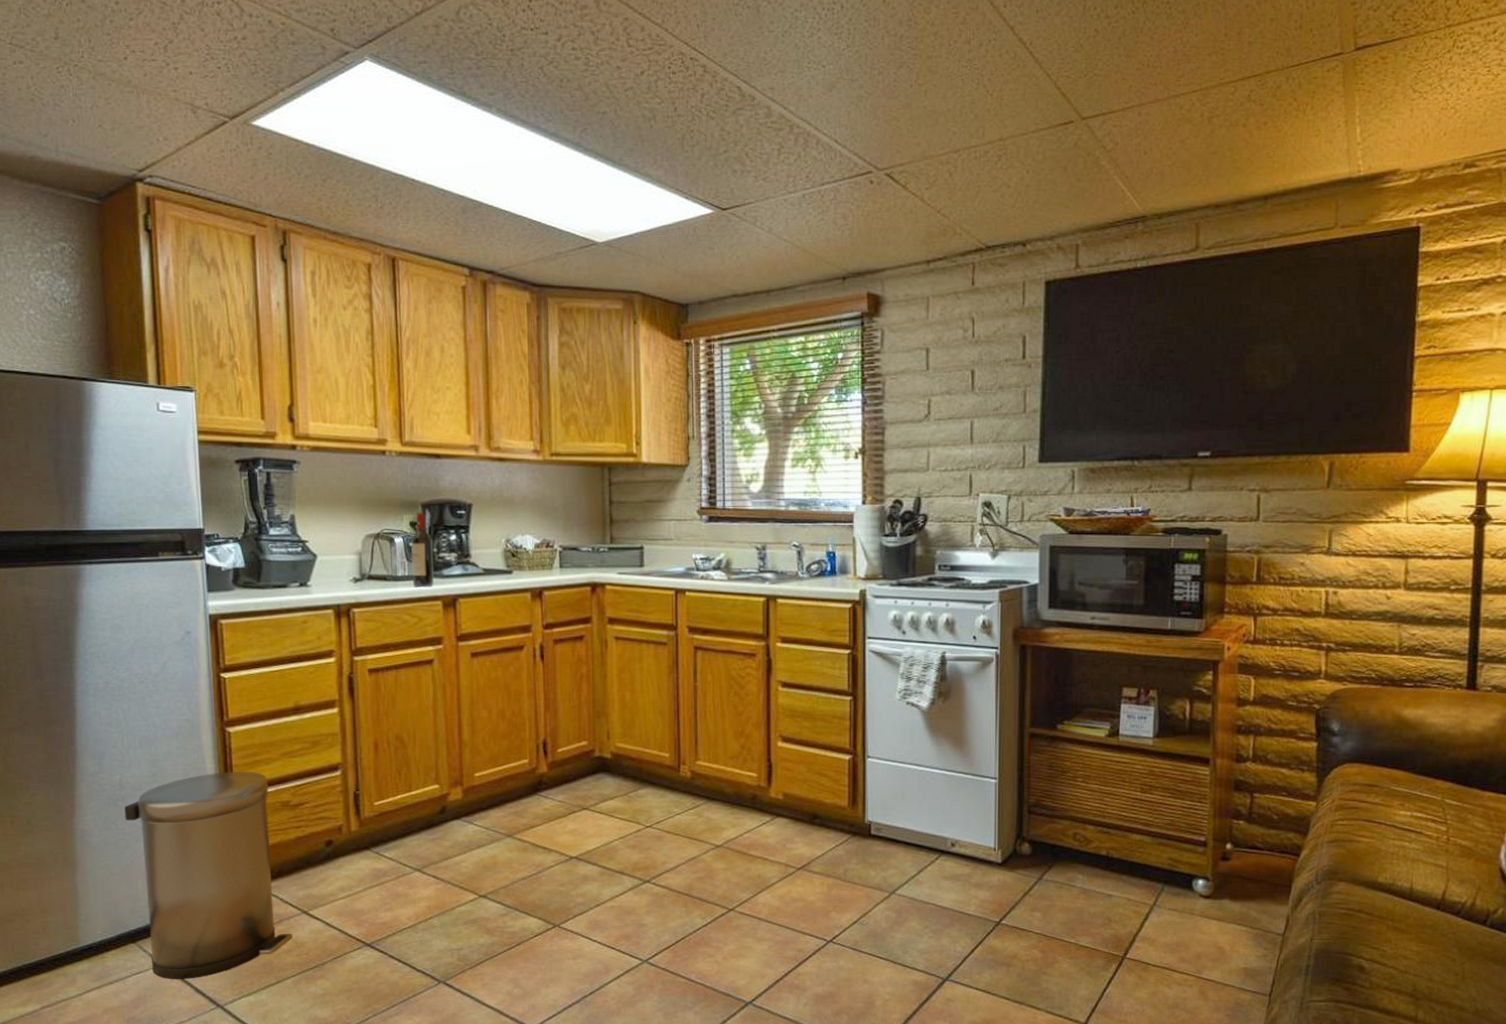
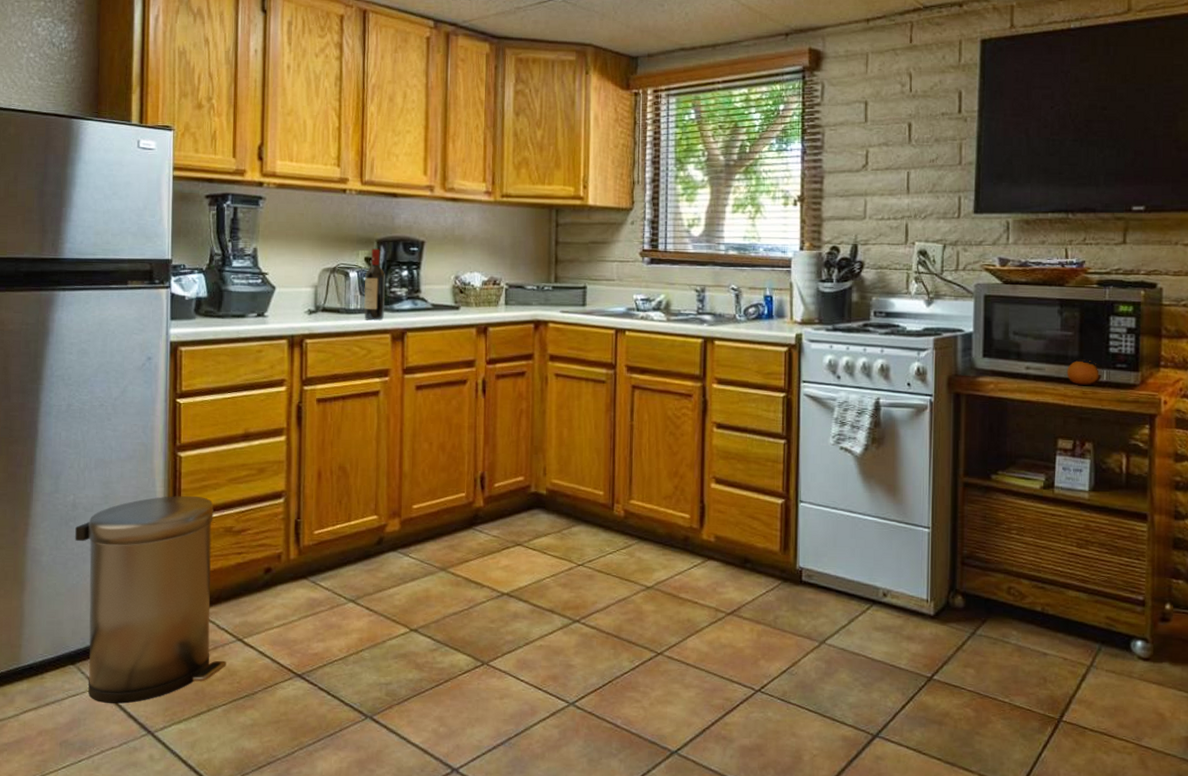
fruit: none [1131,608,1166,635] -> present [1066,359,1102,386]

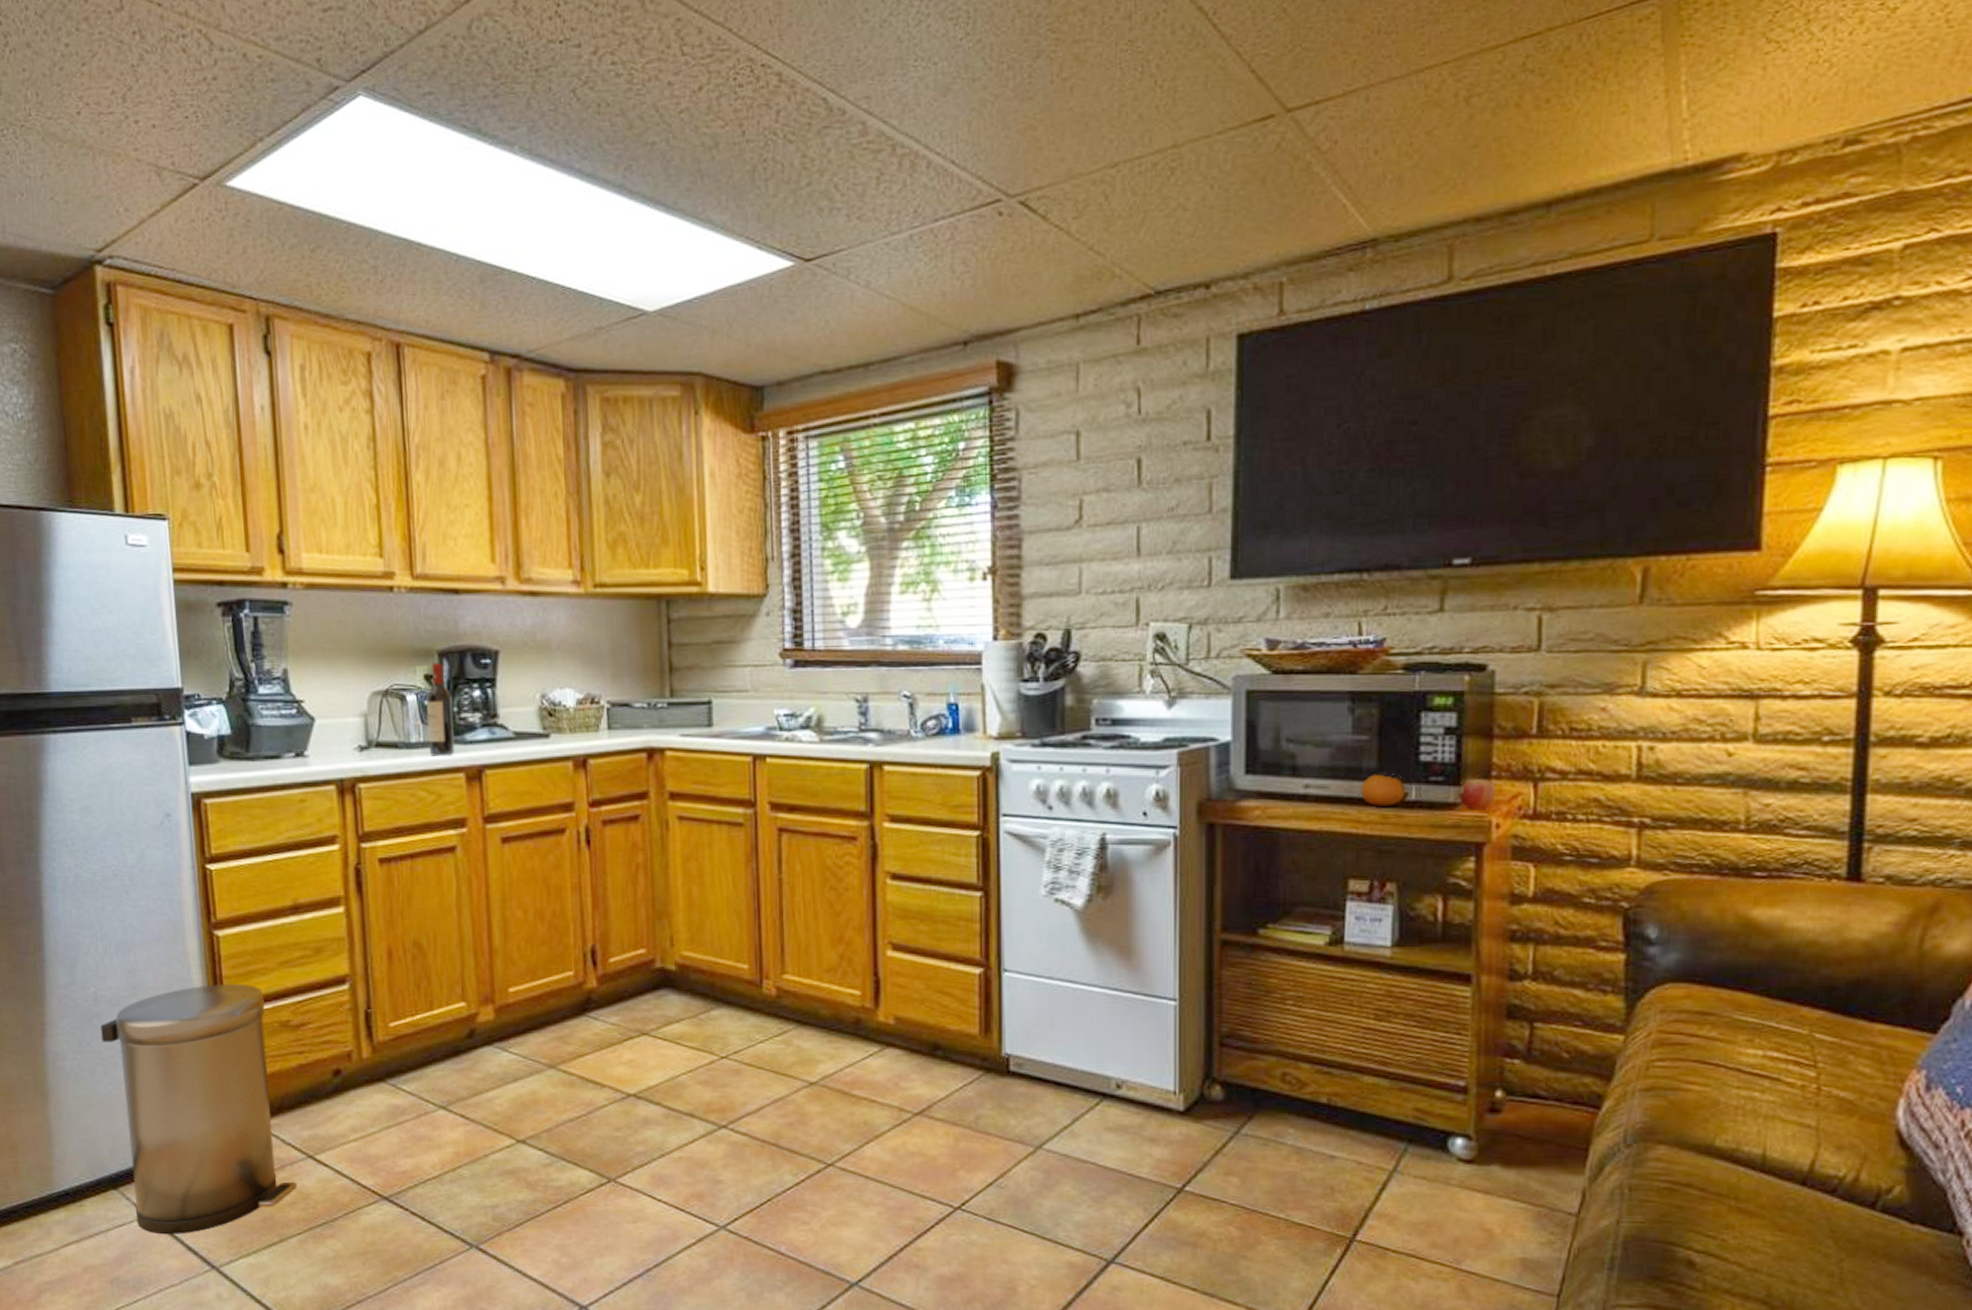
fruit: none [1137,364,1163,389] -> present [1458,776,1495,809]

